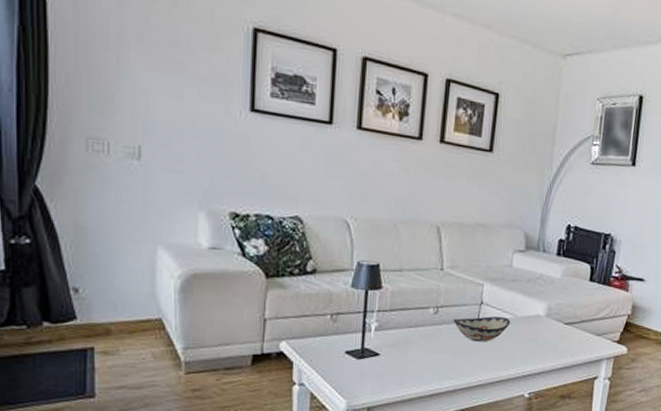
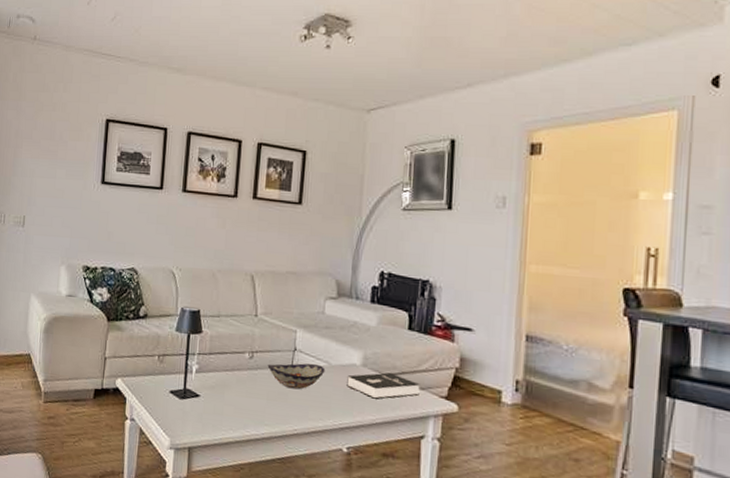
booklet: none [531,322,597,347] -> present [347,372,420,399]

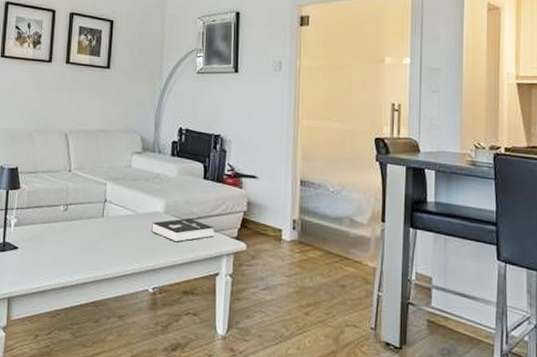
decorative bowl: present [267,363,326,390] -> none [81,212,133,237]

